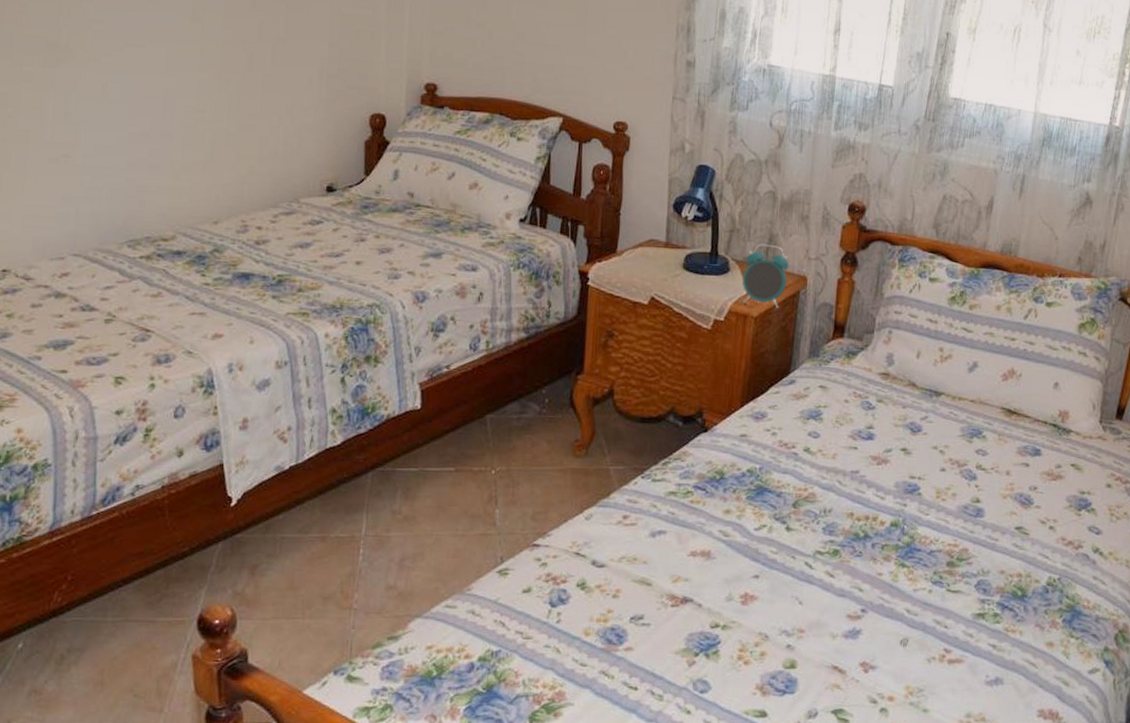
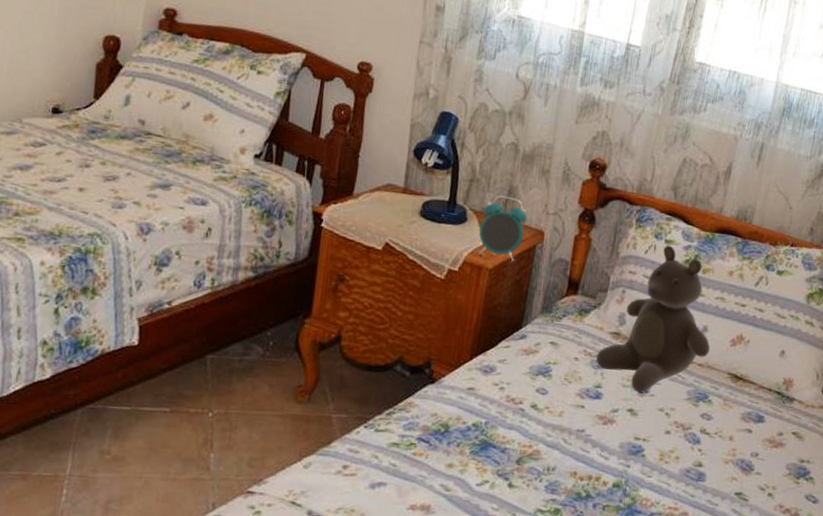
teddy bear: none [867,283,981,431] -> present [596,245,710,392]

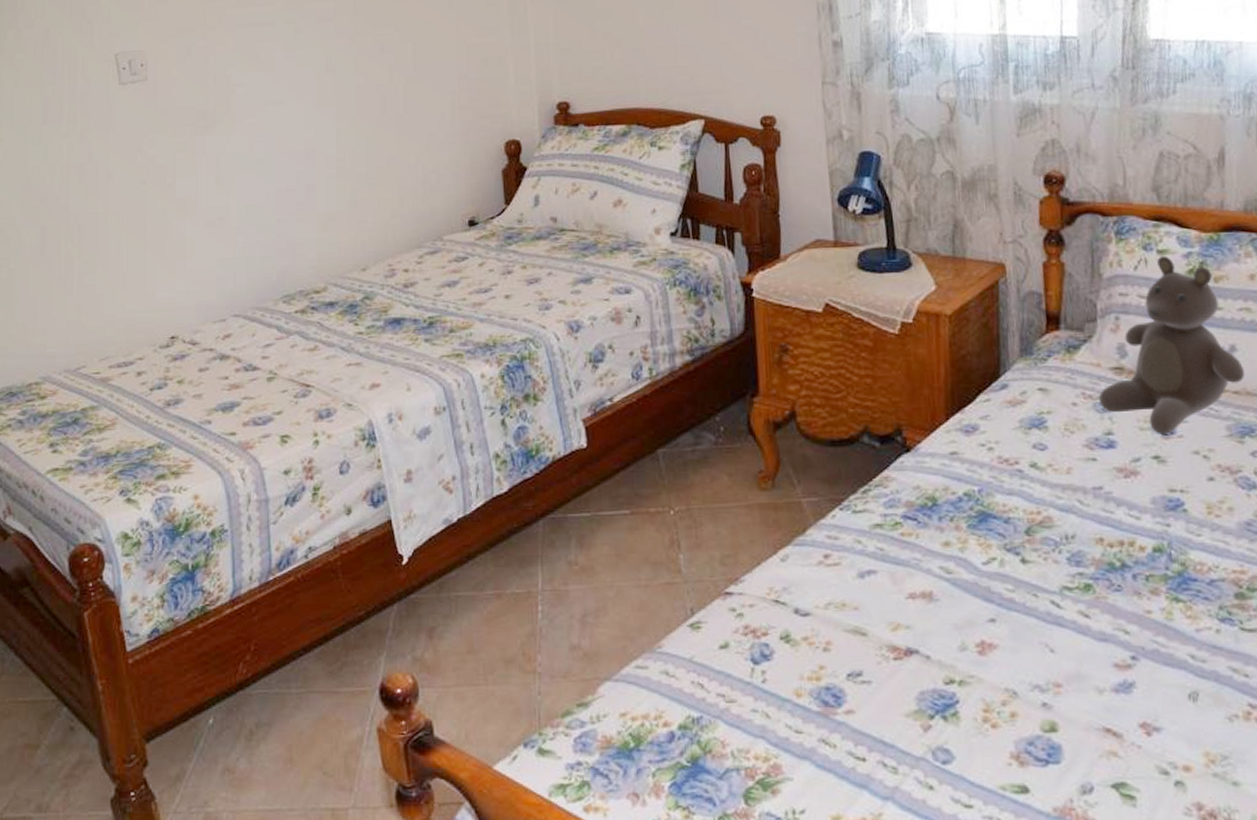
alarm clock: present [478,195,527,262] -> none [927,231,982,303]

